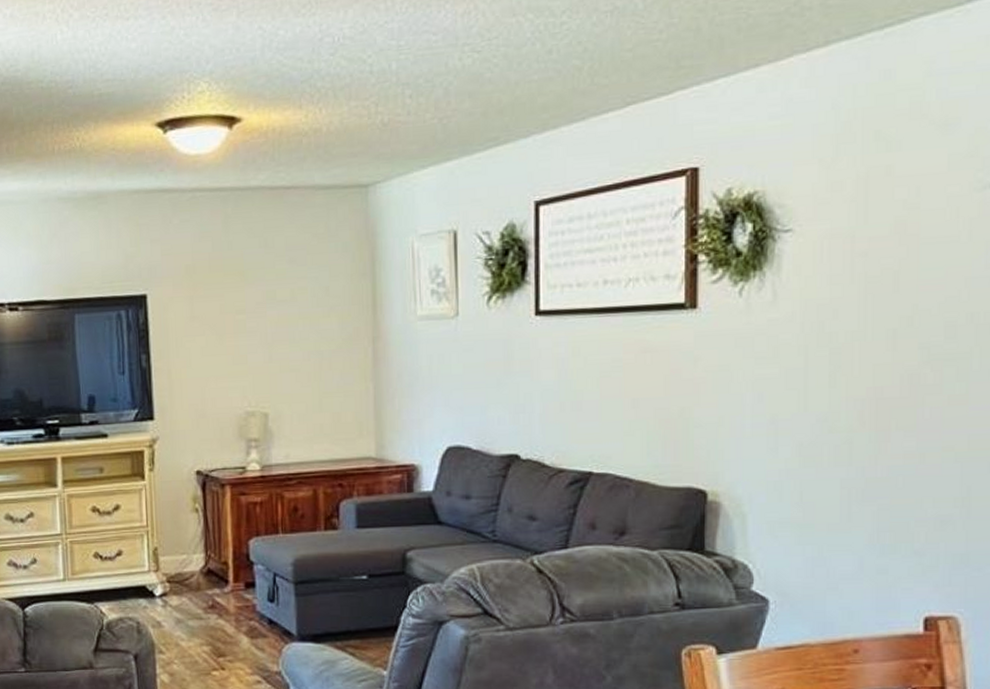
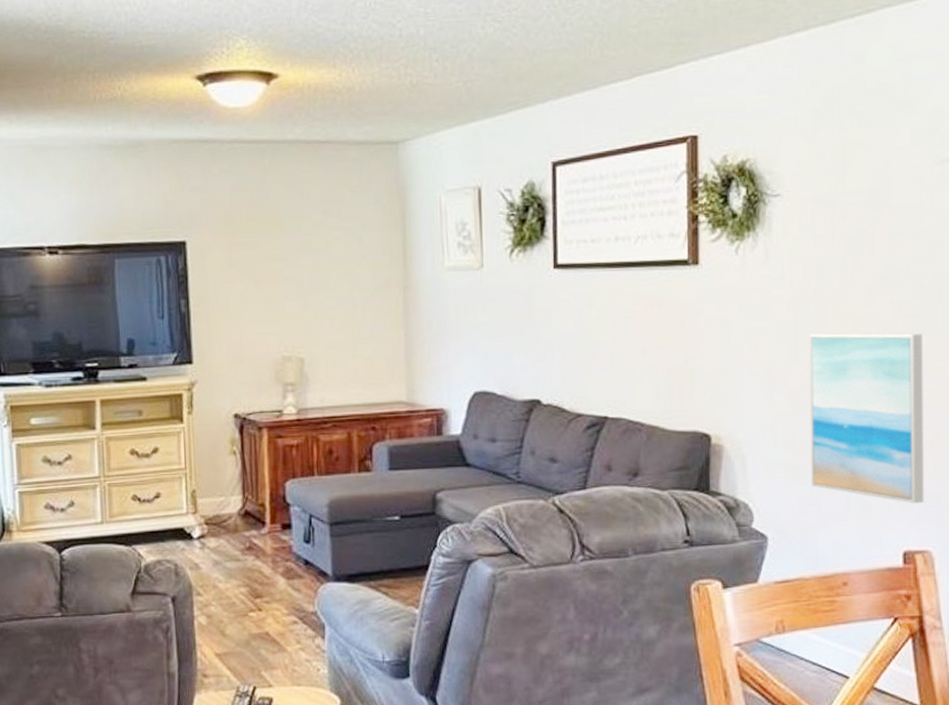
wall art: none [819,379,954,566] -> present [808,333,924,504]

